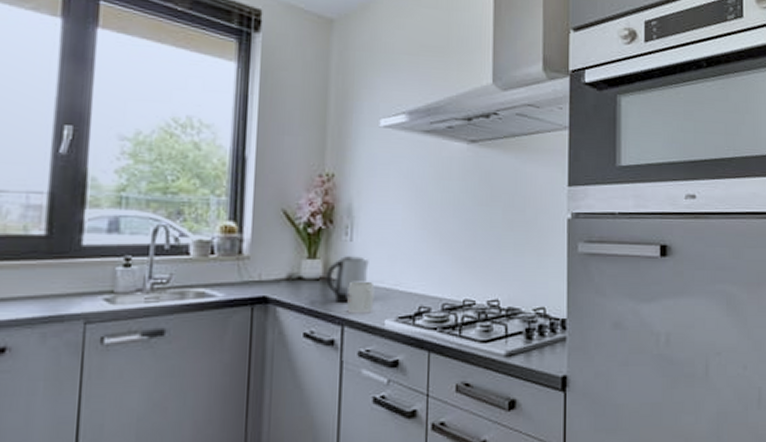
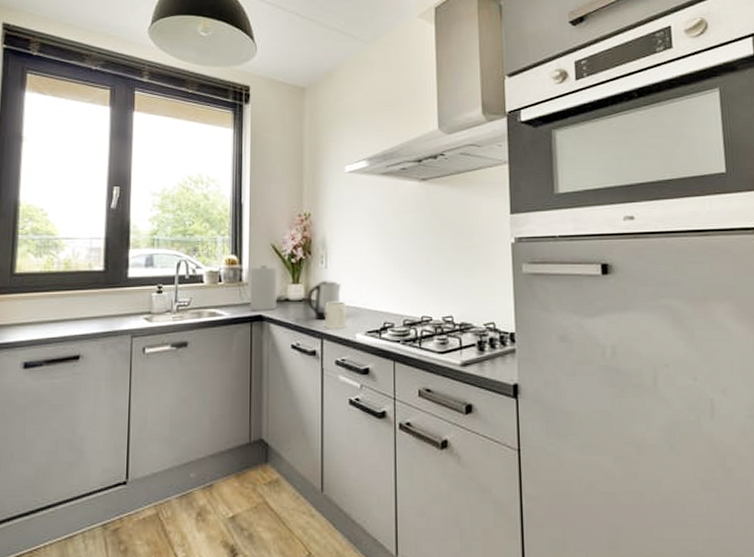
paper towel holder: none [250,234,288,292] -> present [249,264,277,312]

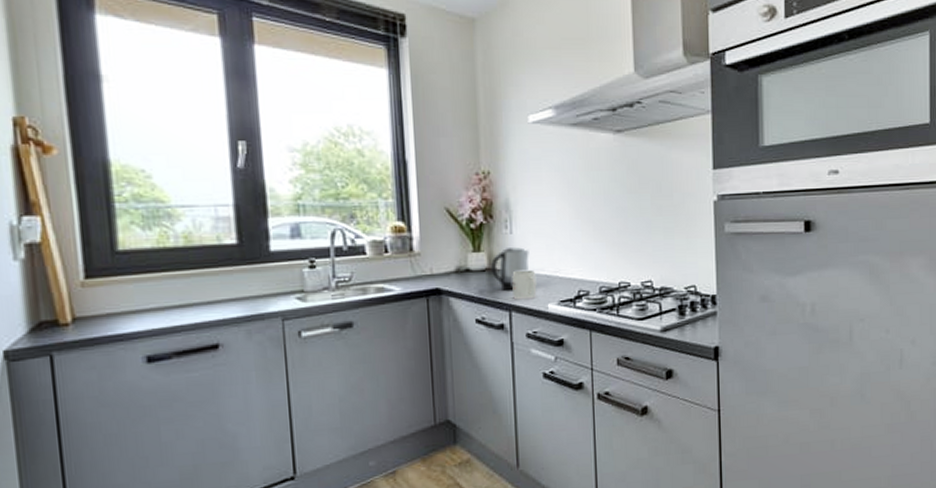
paper towel holder: present [249,264,277,312] -> none [421,231,456,285]

